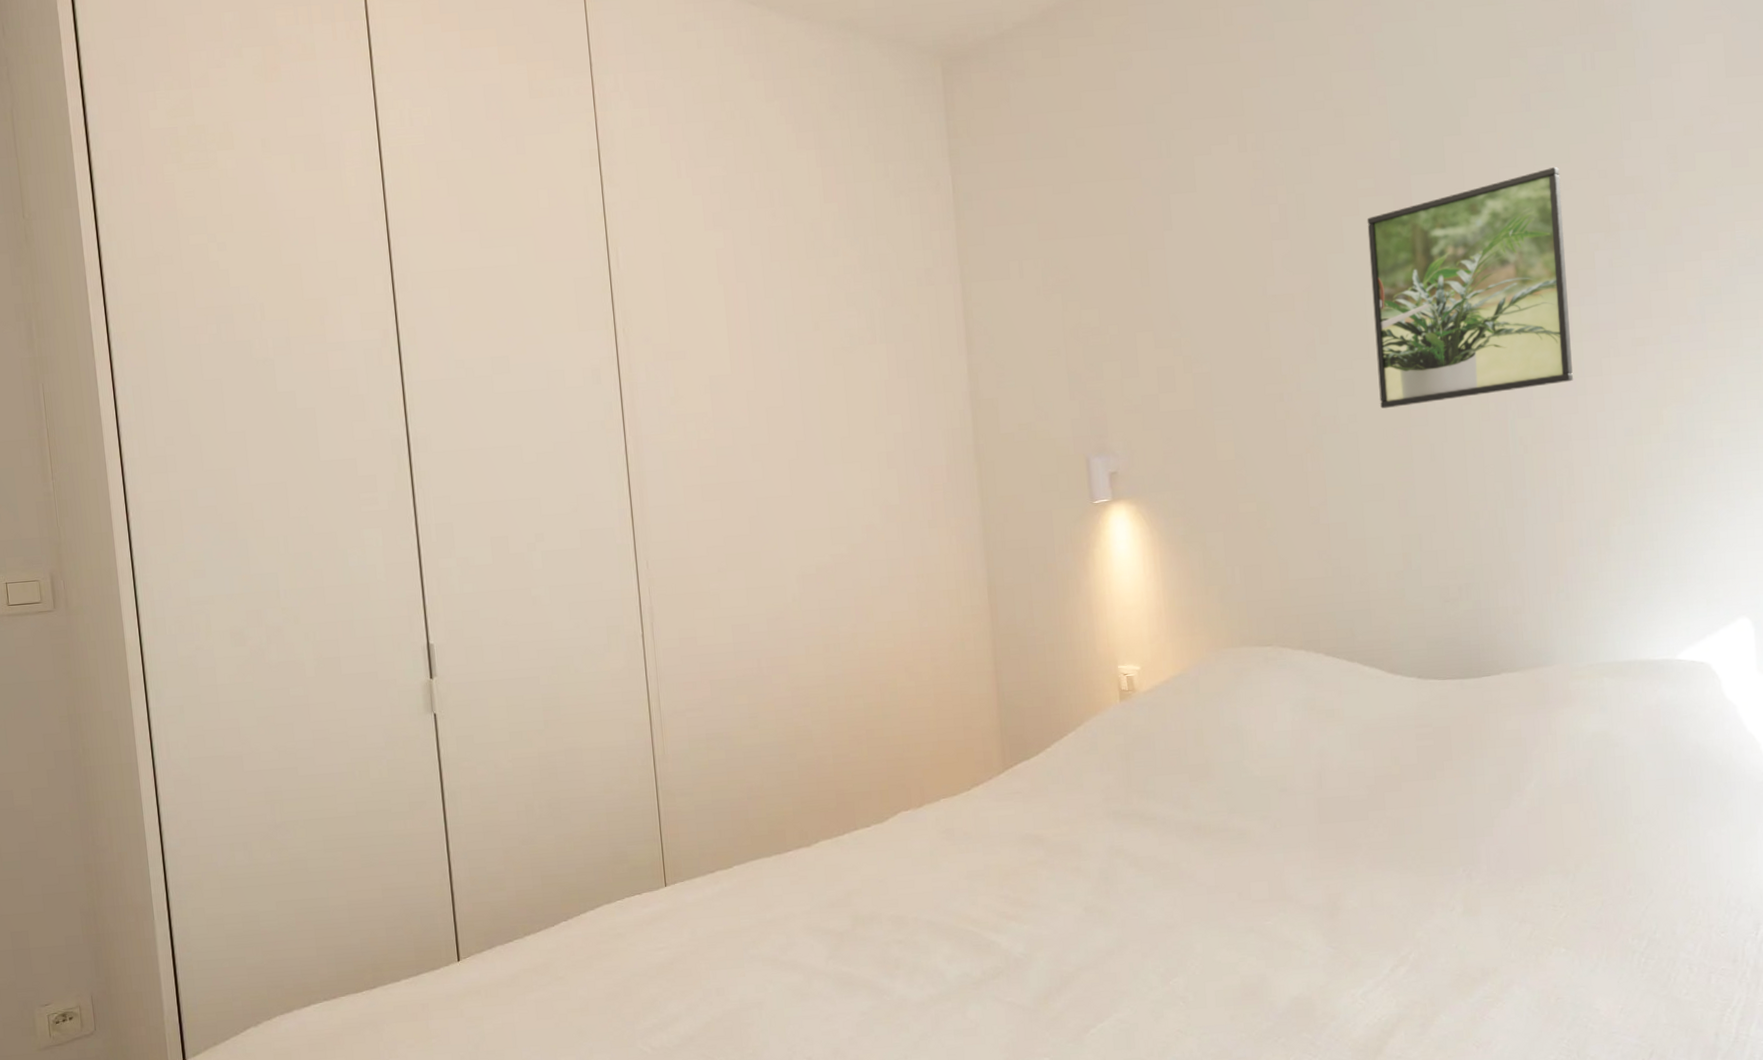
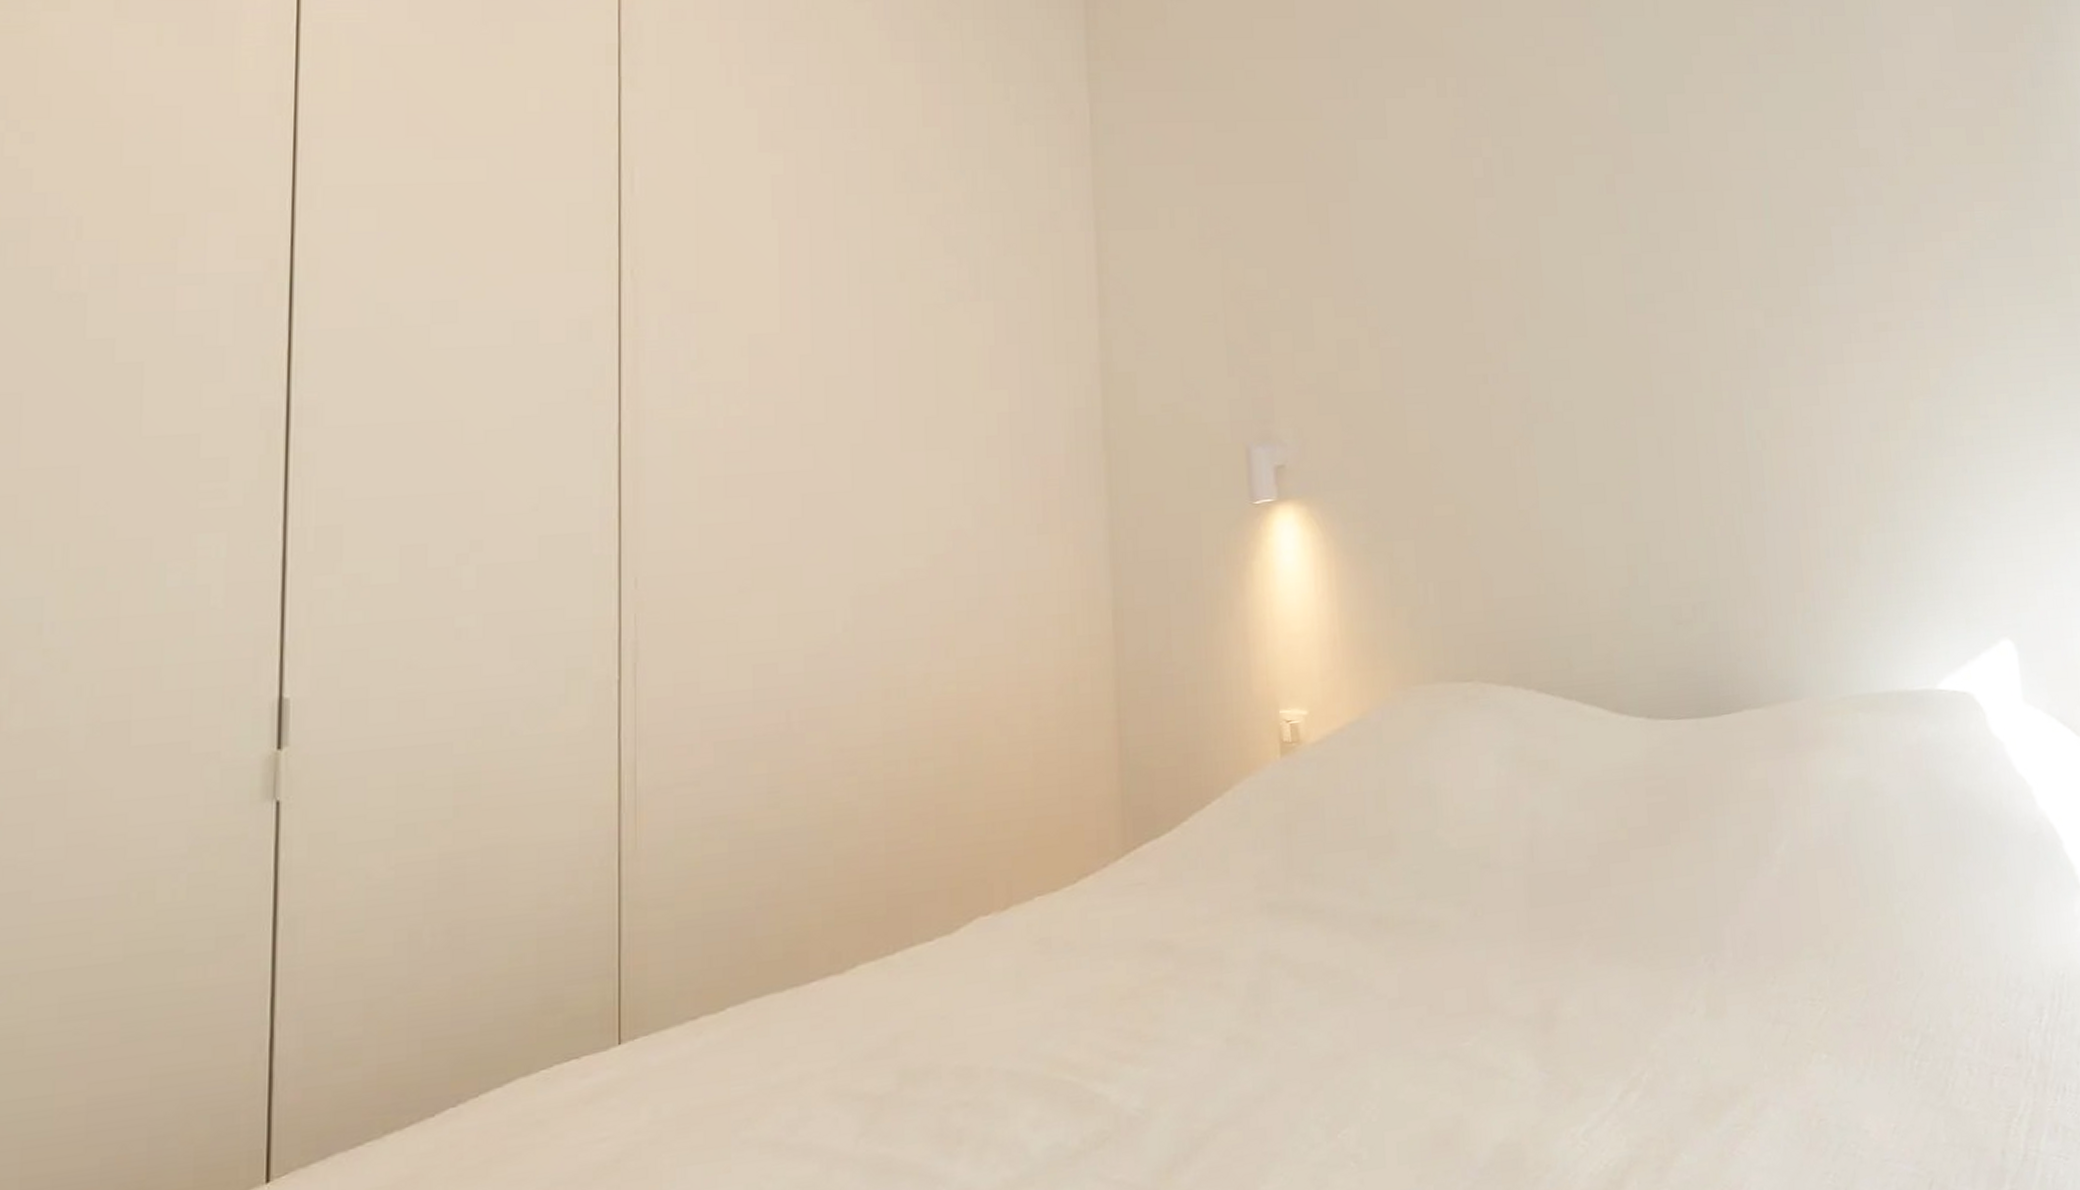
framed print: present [1367,166,1573,408] -> none [1583,133,1813,395]

